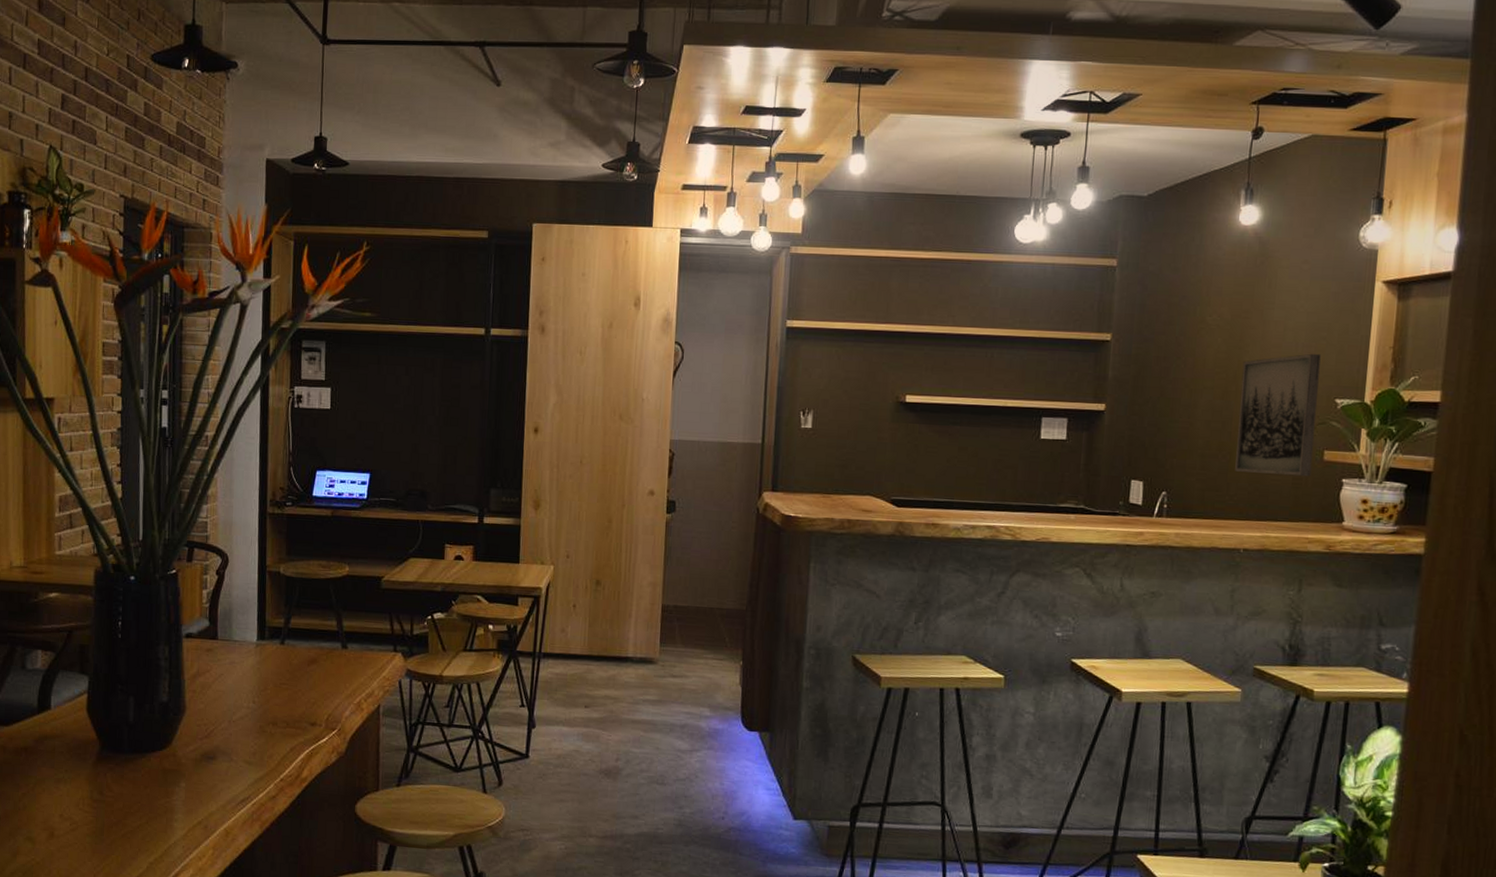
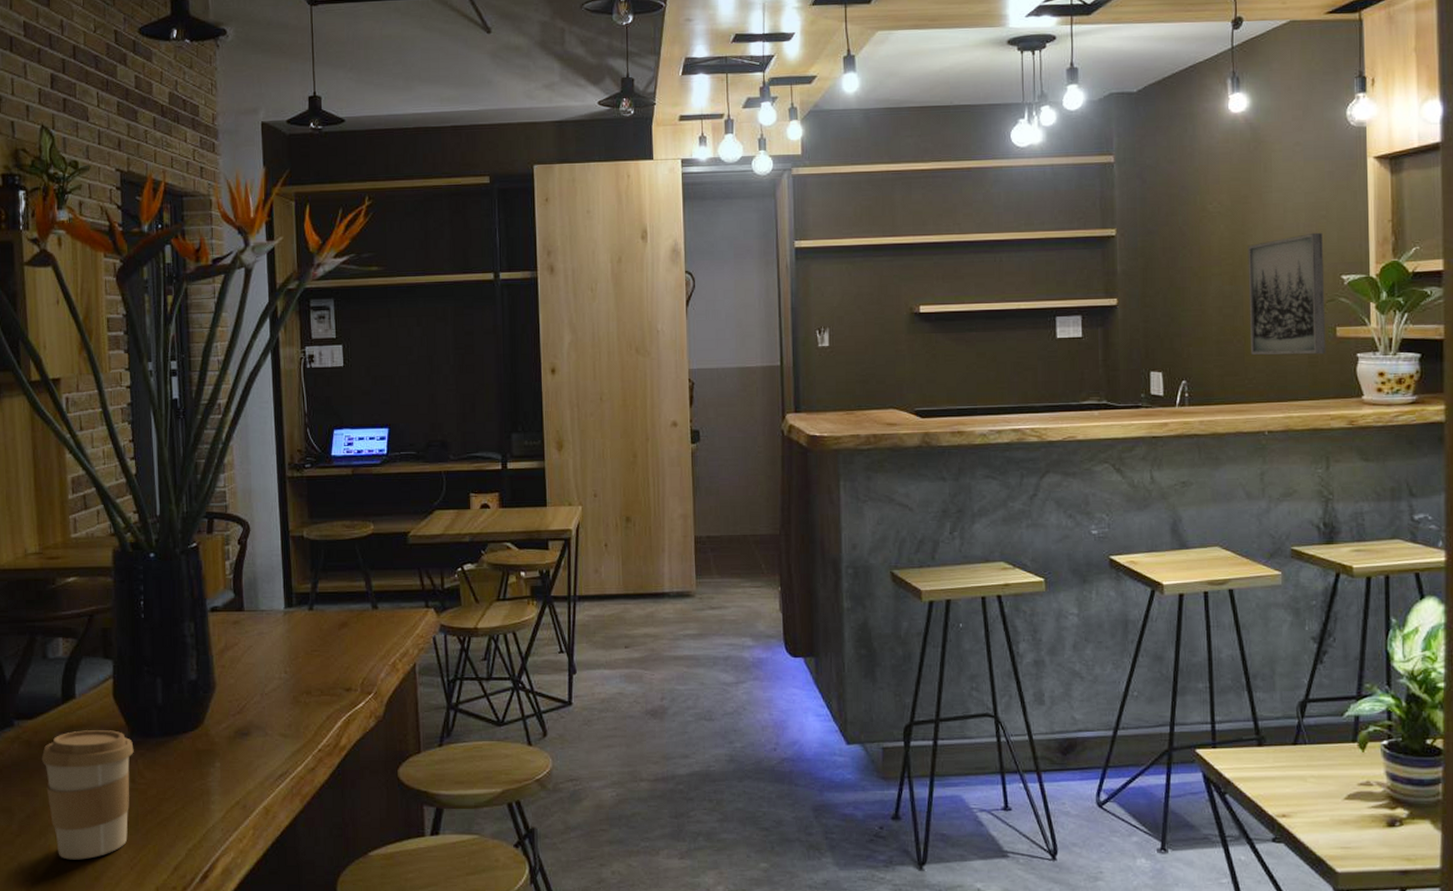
coffee cup: none [15,740,104,863] -> present [41,730,134,860]

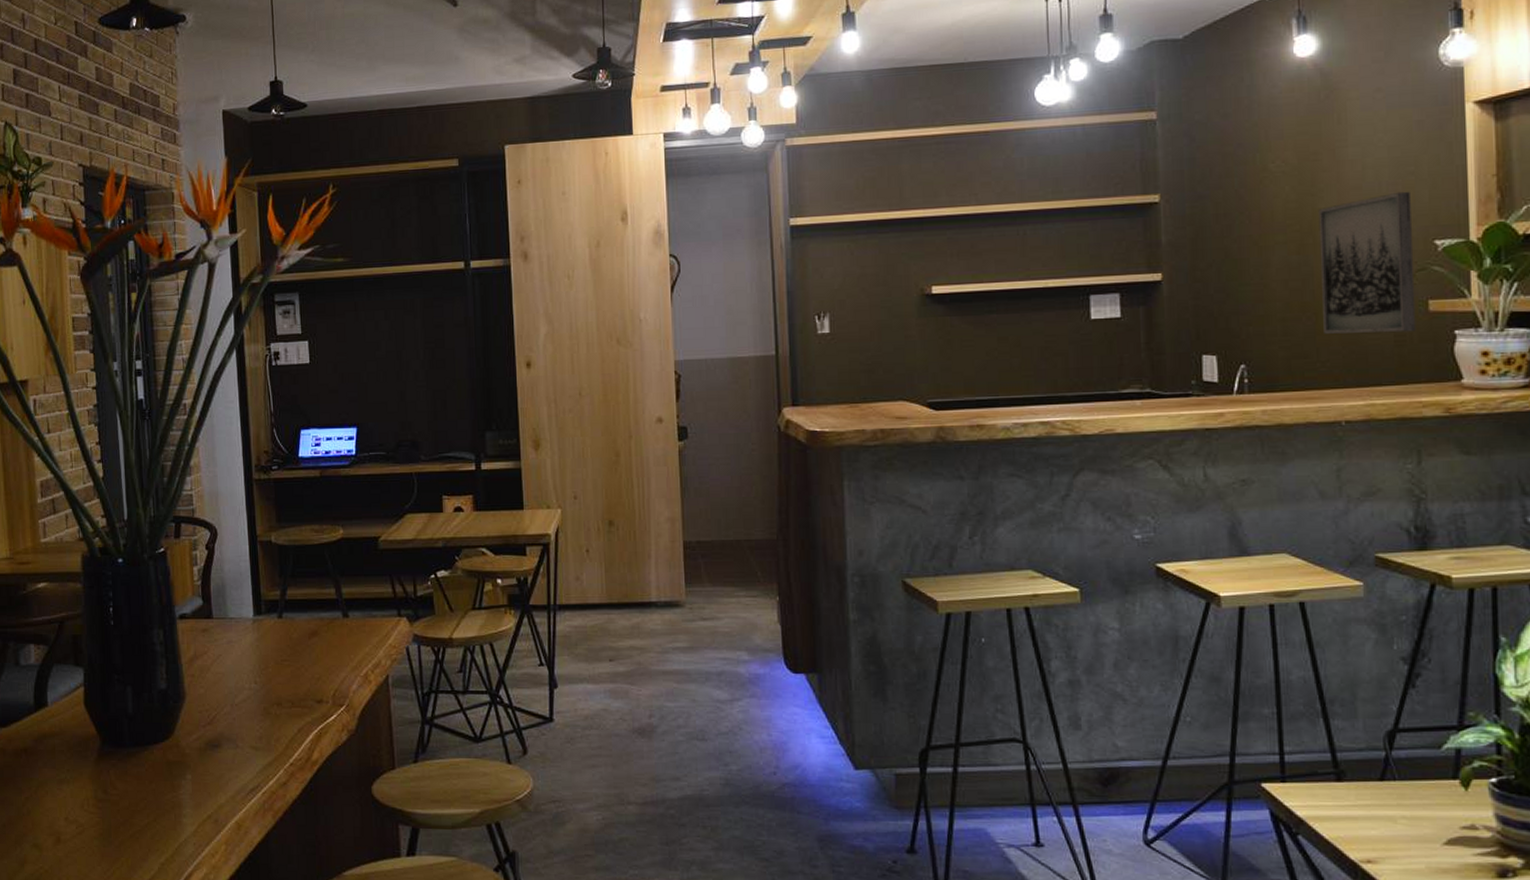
coffee cup: present [41,730,134,860] -> none [15,739,106,871]

